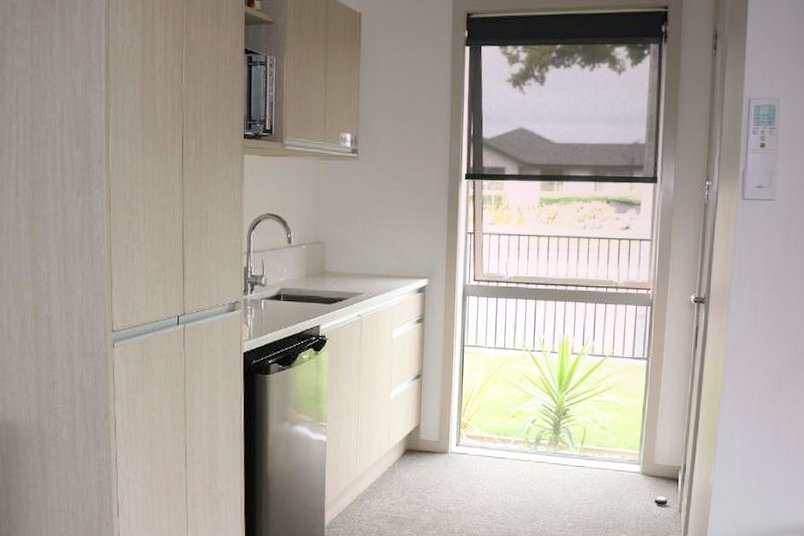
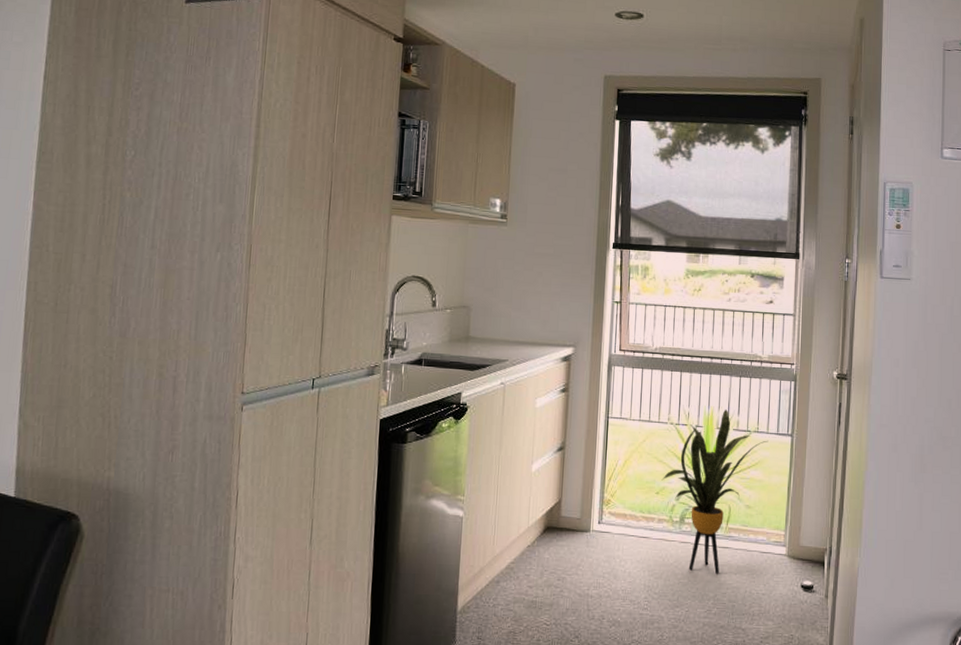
house plant: none [517,335,624,491] -> present [661,409,769,574]

